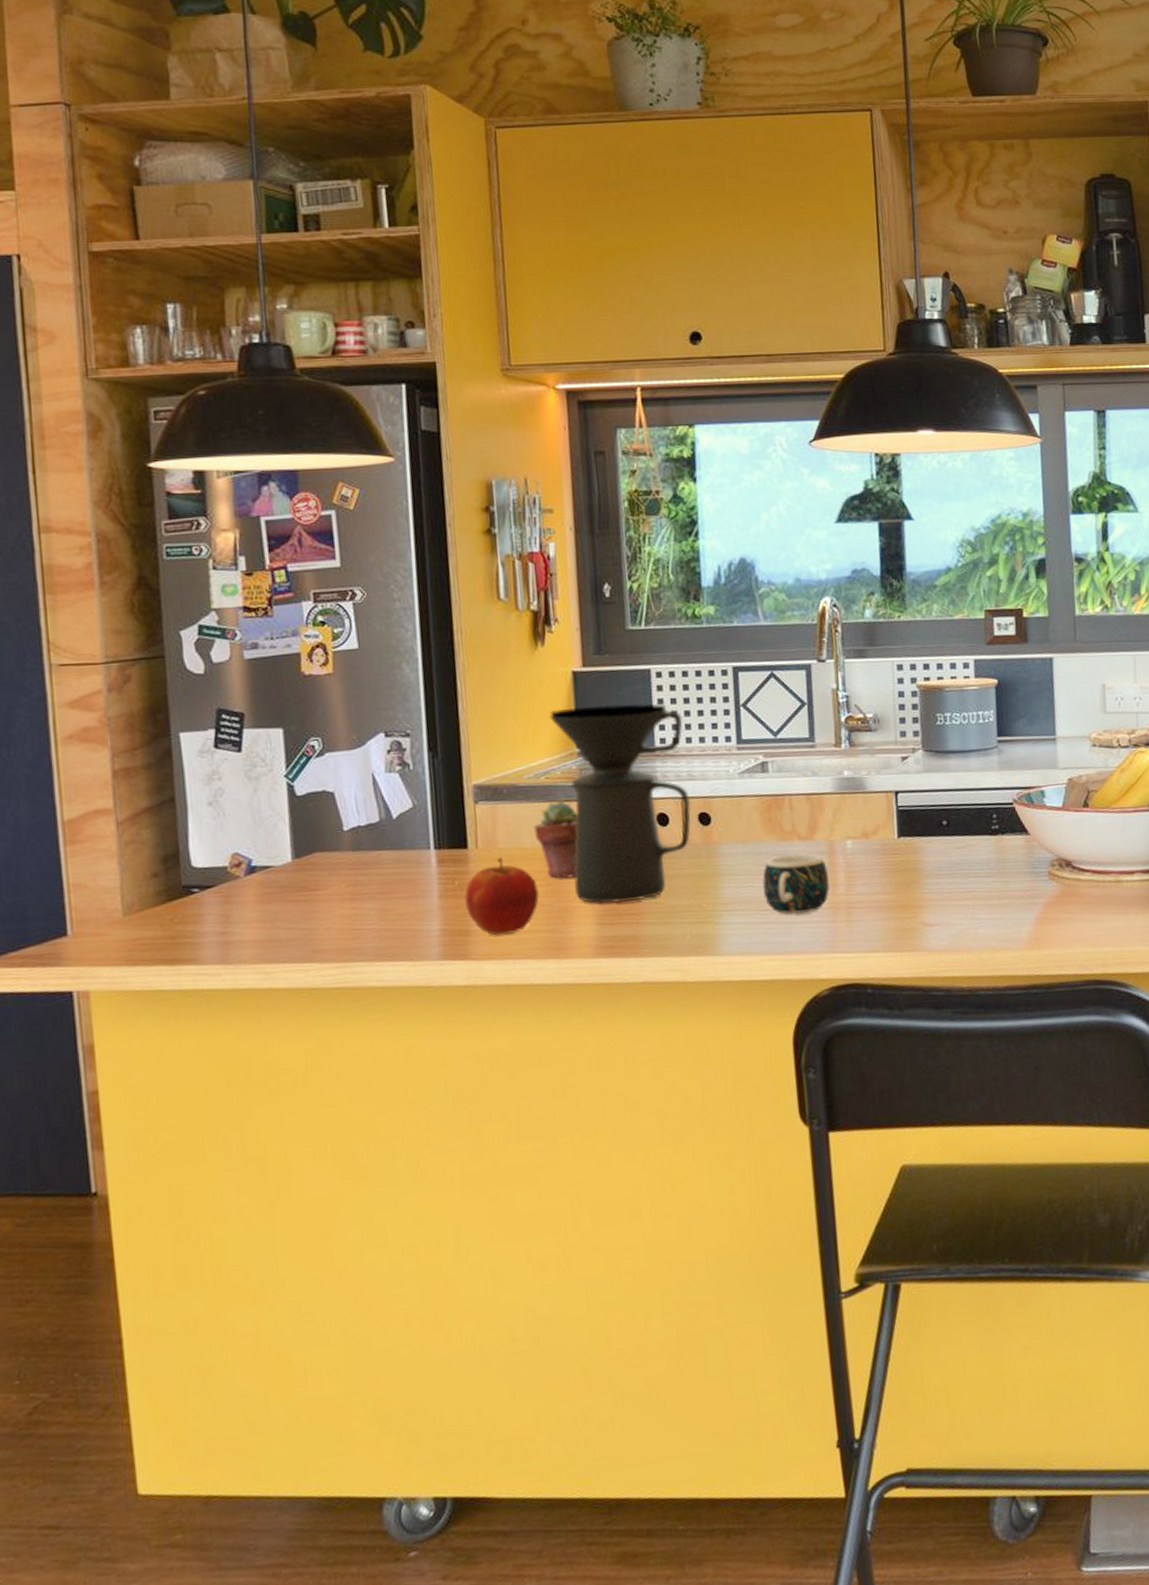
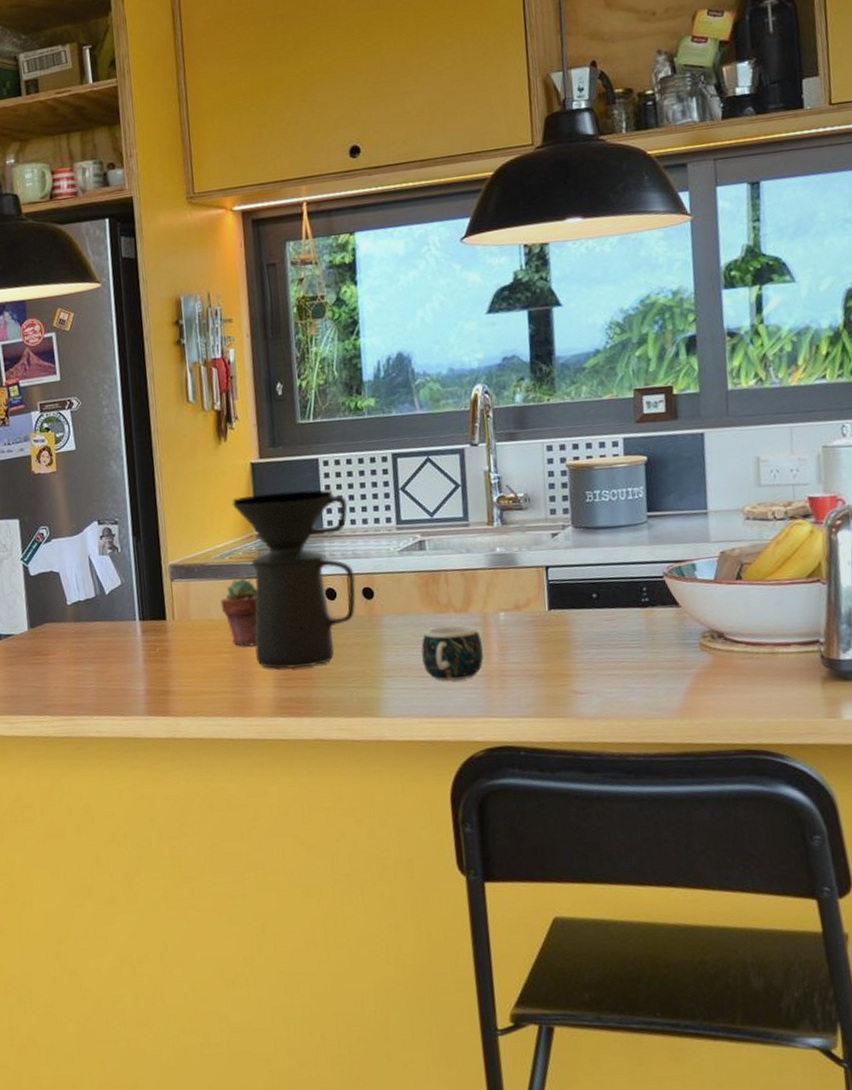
apple: present [465,857,539,935] -> none [164,628,226,695]

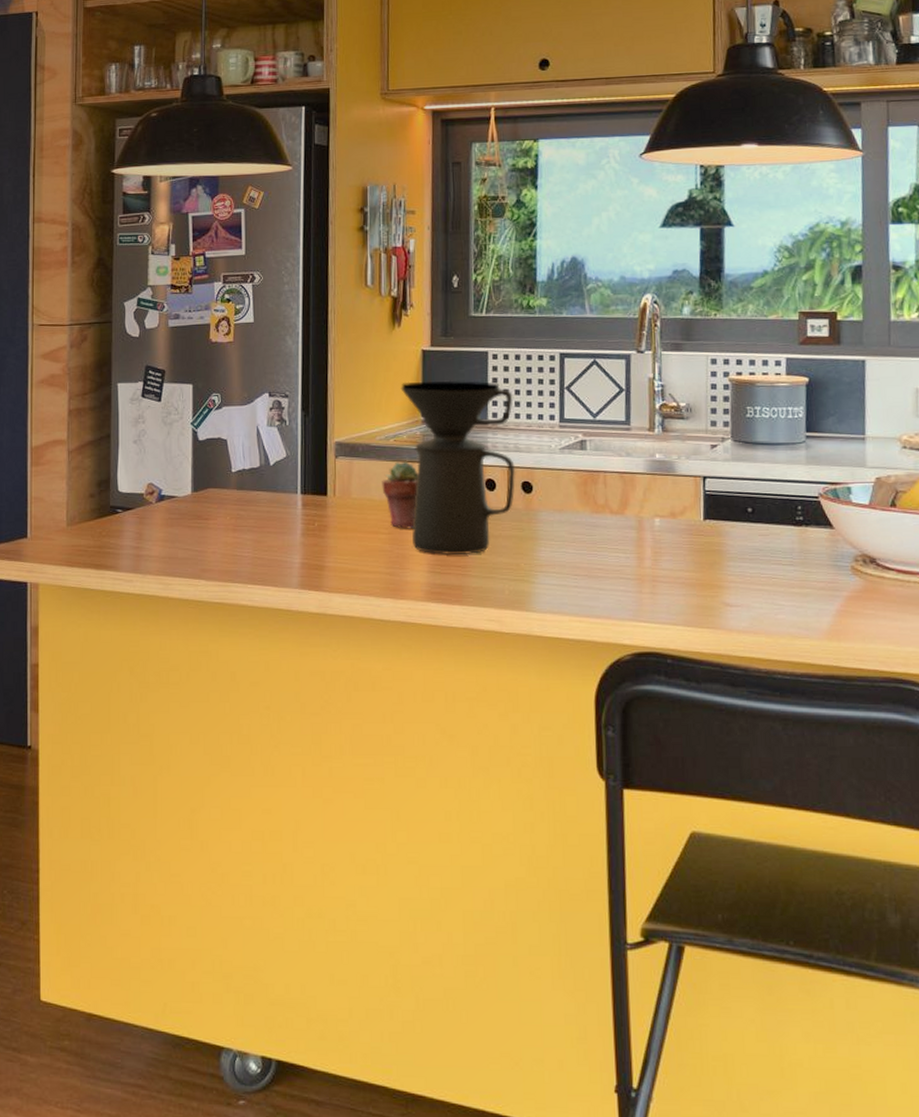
mug: present [421,625,484,681] -> none [576,527,637,581]

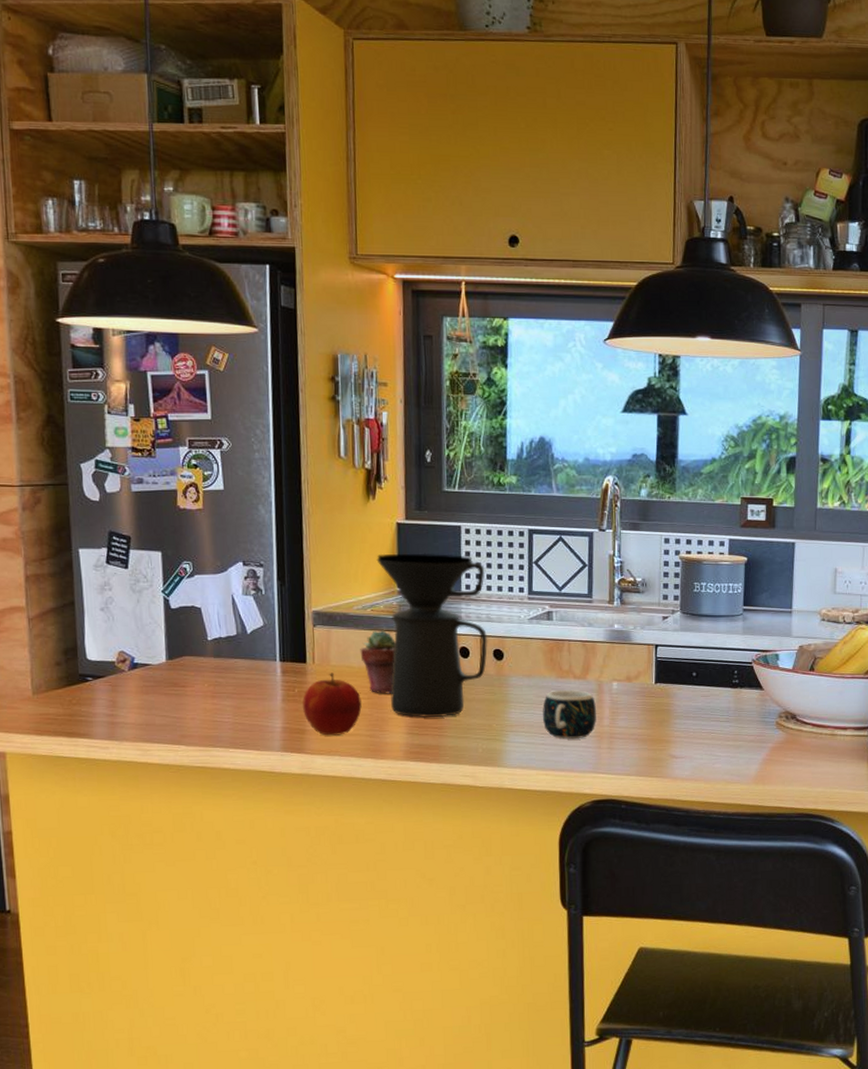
apple: none [322,506,382,573] -> present [303,673,362,736]
mug: none [576,527,637,581] -> present [543,690,596,739]

